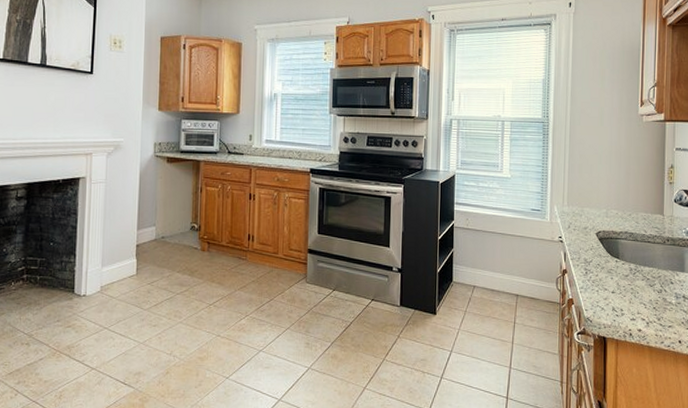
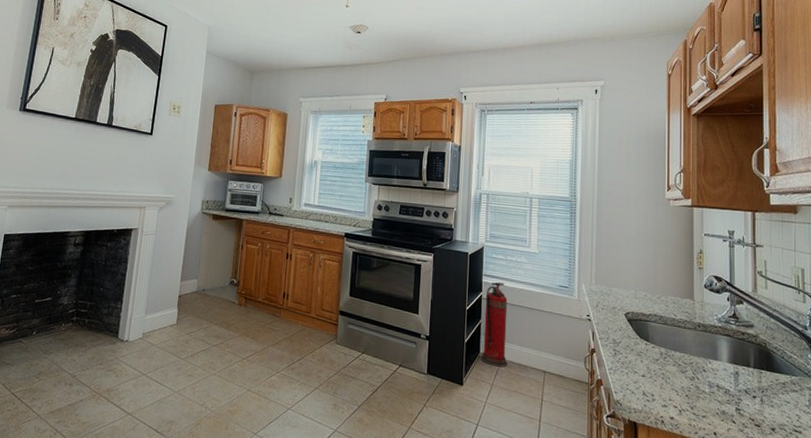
fire extinguisher: none [453,210,481,294] -> present [480,282,508,367]

